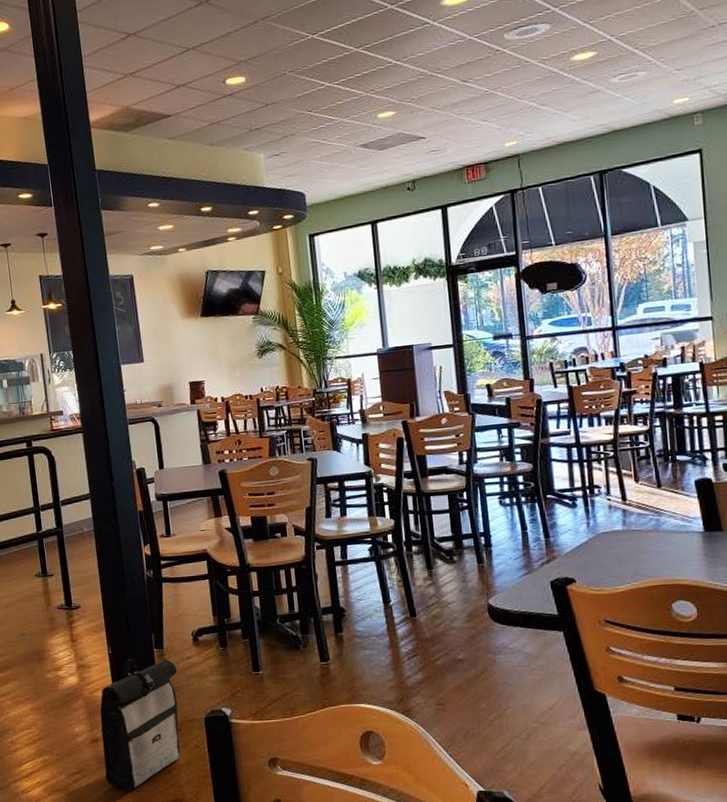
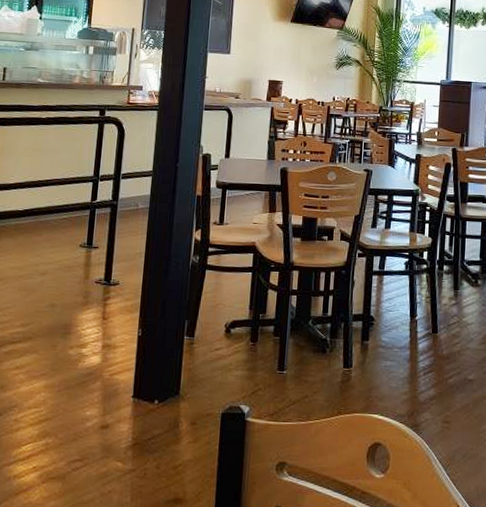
backpack: present [99,659,181,791] -> none [108,344,204,485]

